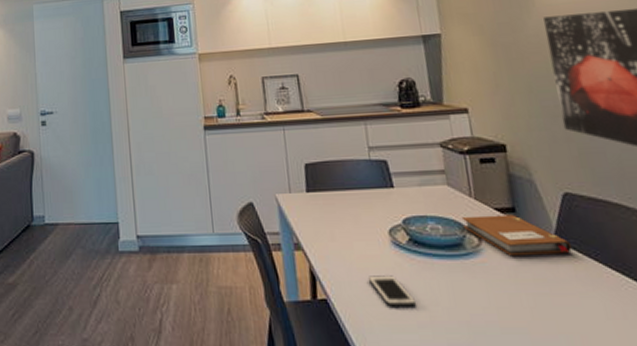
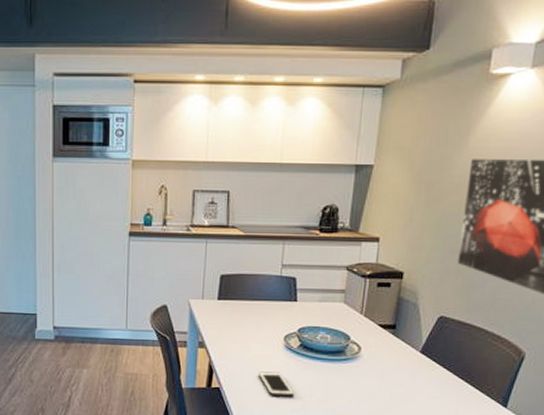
notebook: present [461,214,572,257] -> none [348,329,432,364]

